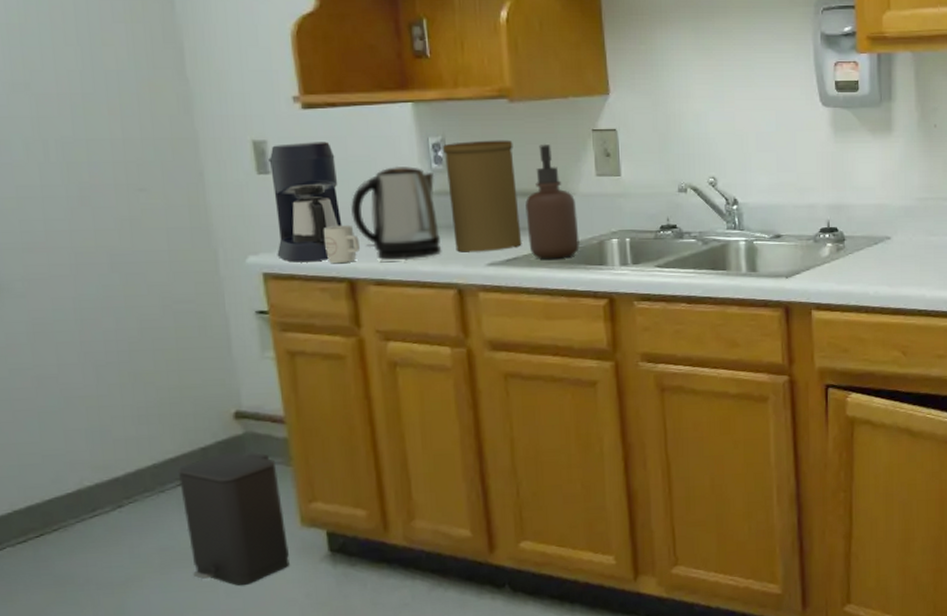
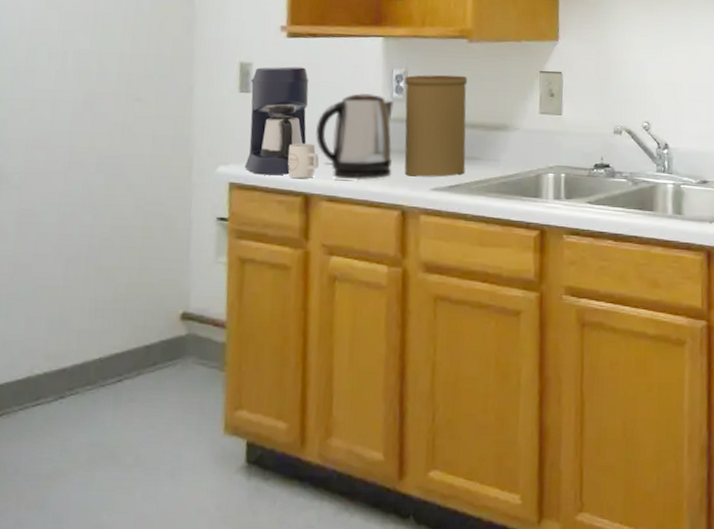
pedal bin: present [177,452,289,585] -> none [115,352,211,490]
soap dispenser: present [525,143,580,259] -> none [471,81,519,189]

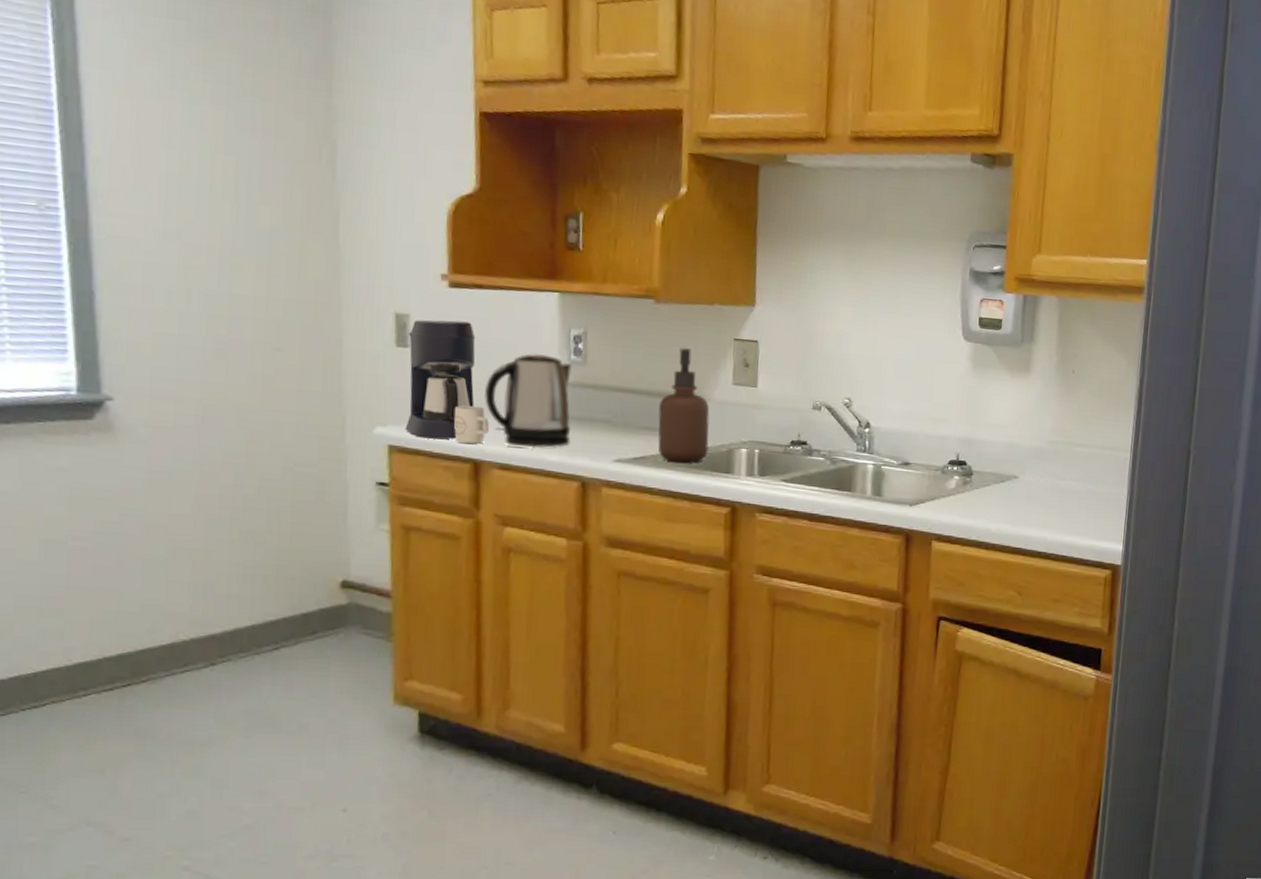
canister: present [404,75,468,178] -> none [584,336,654,448]
soap dispenser: none [471,81,519,189] -> present [658,347,710,463]

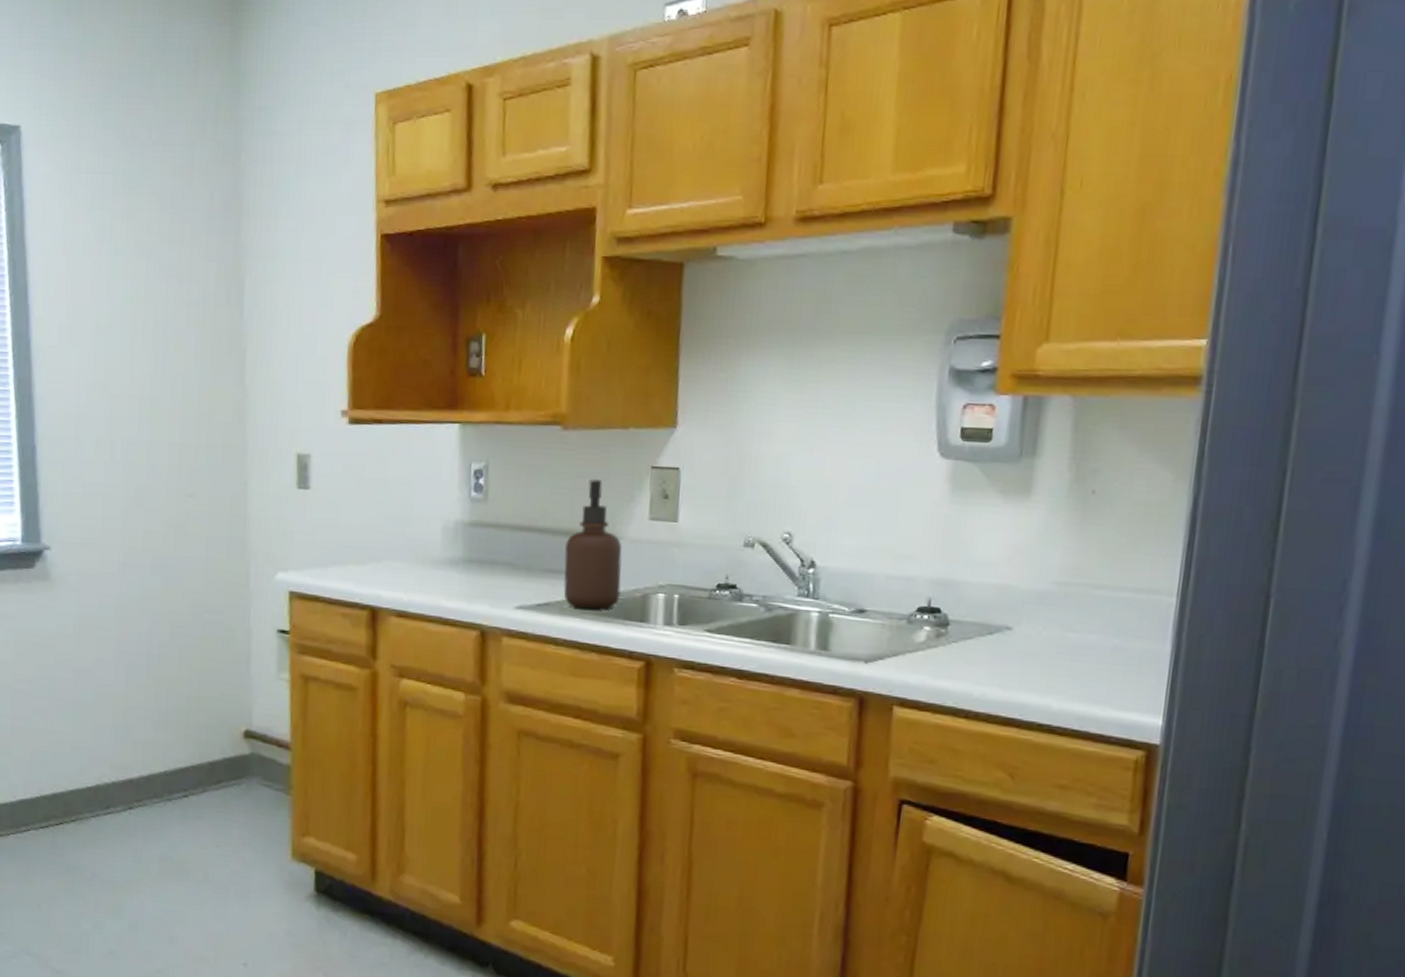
coffee maker: present [405,319,476,440] -> none [305,459,375,585]
mug: present [454,405,490,444] -> none [352,548,388,590]
kettle: present [484,353,573,449] -> none [382,490,473,594]

